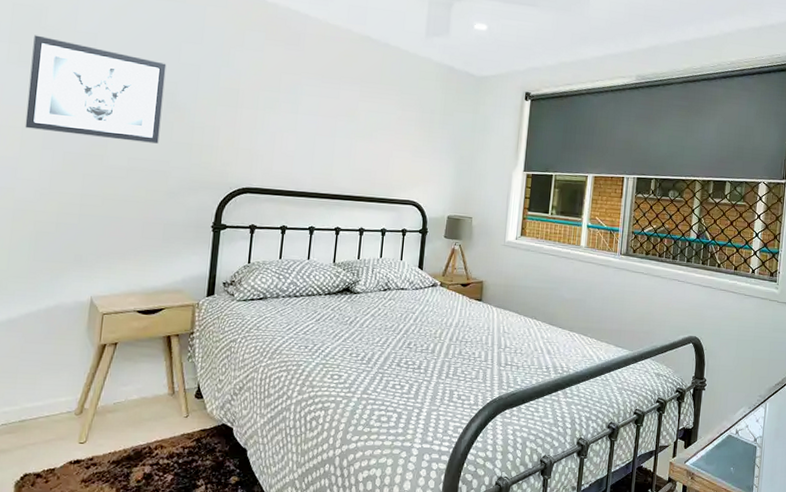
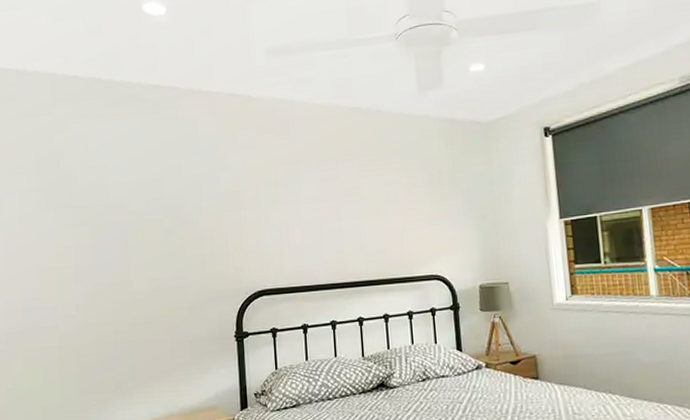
wall art: present [25,35,167,144] -> none [56,178,174,268]

